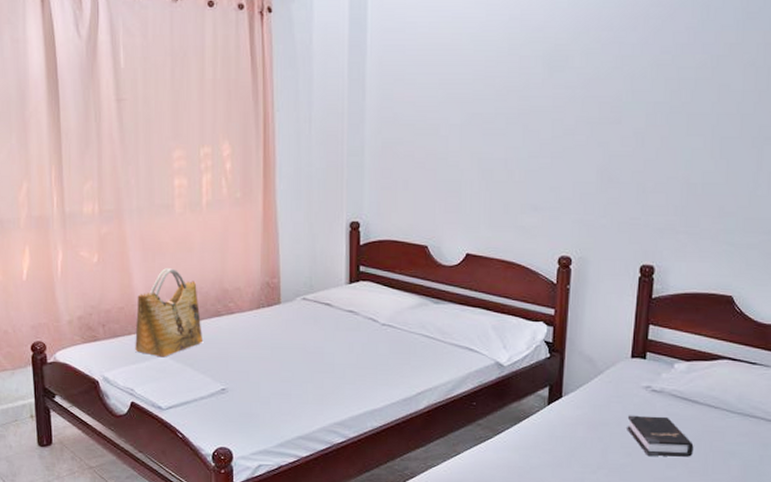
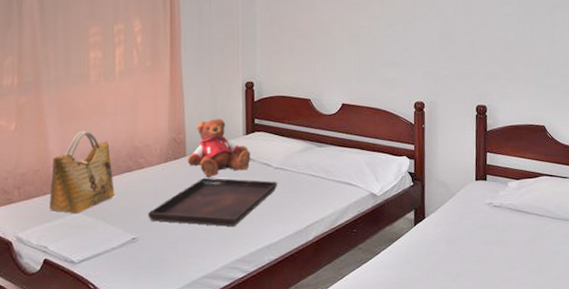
serving tray: none [238,329,385,386] -> present [147,177,278,227]
teddy bear: none [282,263,354,329] -> present [187,119,251,177]
hardback book: present [627,415,694,457] -> none [477,227,529,262]

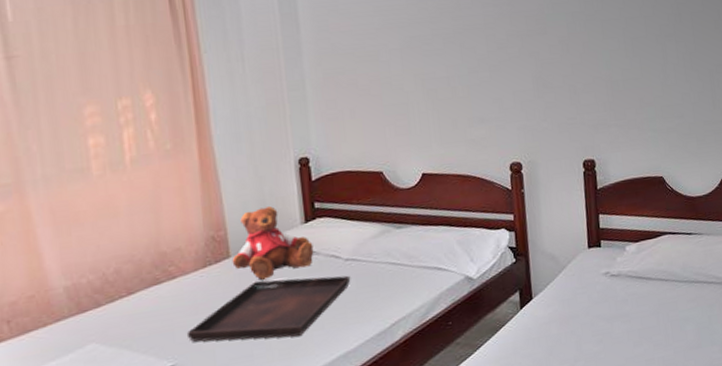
grocery bag: present [49,131,114,214] -> none [51,239,140,345]

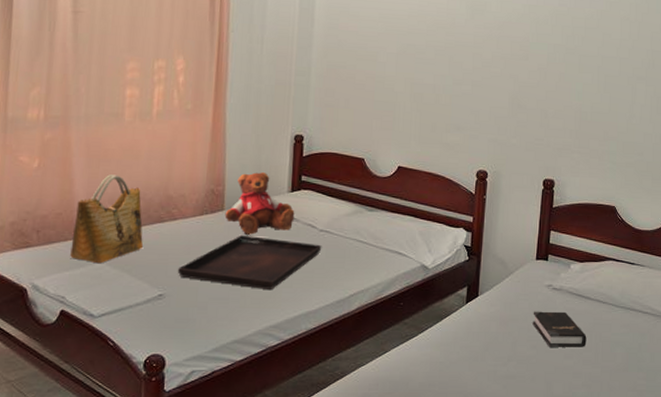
grocery bag: none [51,239,140,345] -> present [70,174,143,264]
hardback book: none [593,297,655,339] -> present [532,311,587,348]

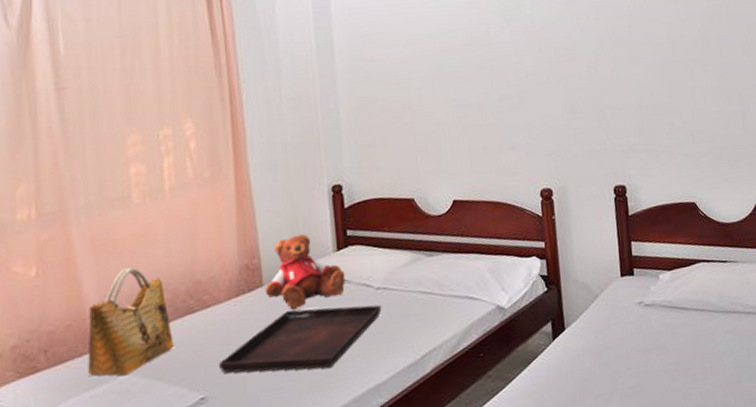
hardback book: present [532,311,587,348] -> none [627,328,692,373]

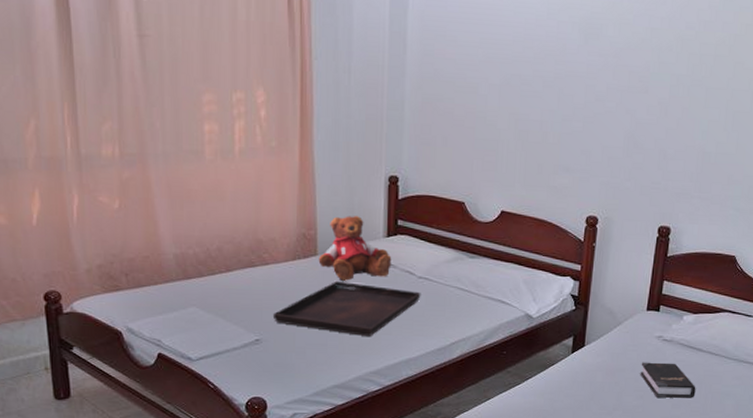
grocery bag: present [87,267,173,376] -> none [162,217,235,308]
hardback book: none [627,328,692,373] -> present [640,362,696,399]

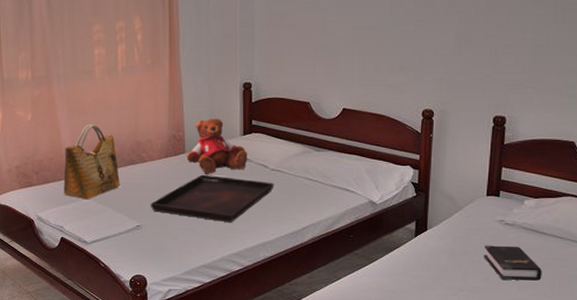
grocery bag: none [162,217,235,308] -> present [63,124,120,200]

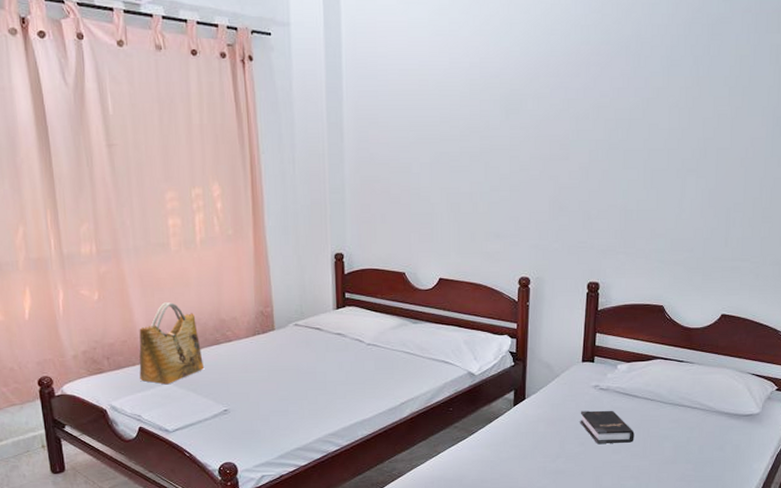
serving tray: present [150,174,274,222] -> none [238,352,371,401]
teddy bear: present [186,118,248,174] -> none [276,292,342,352]

